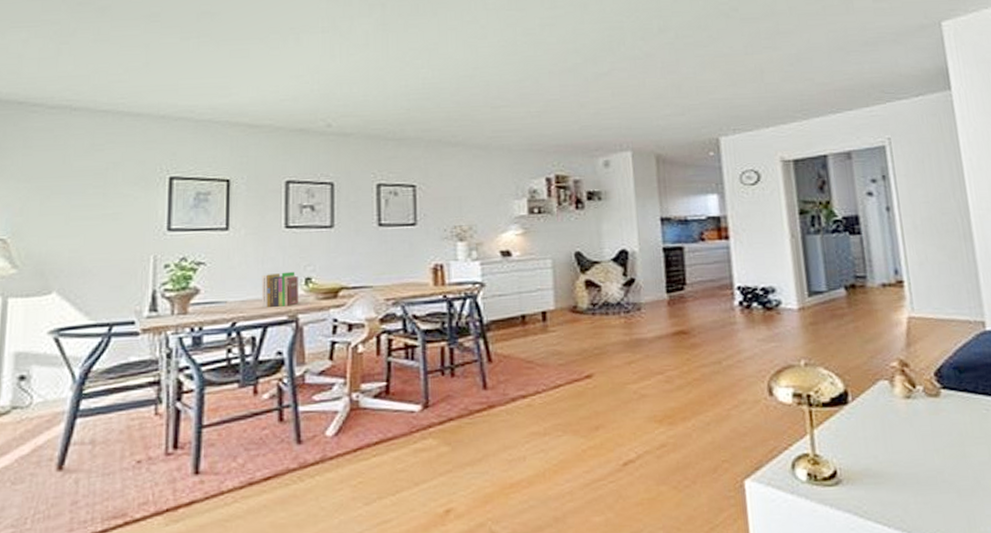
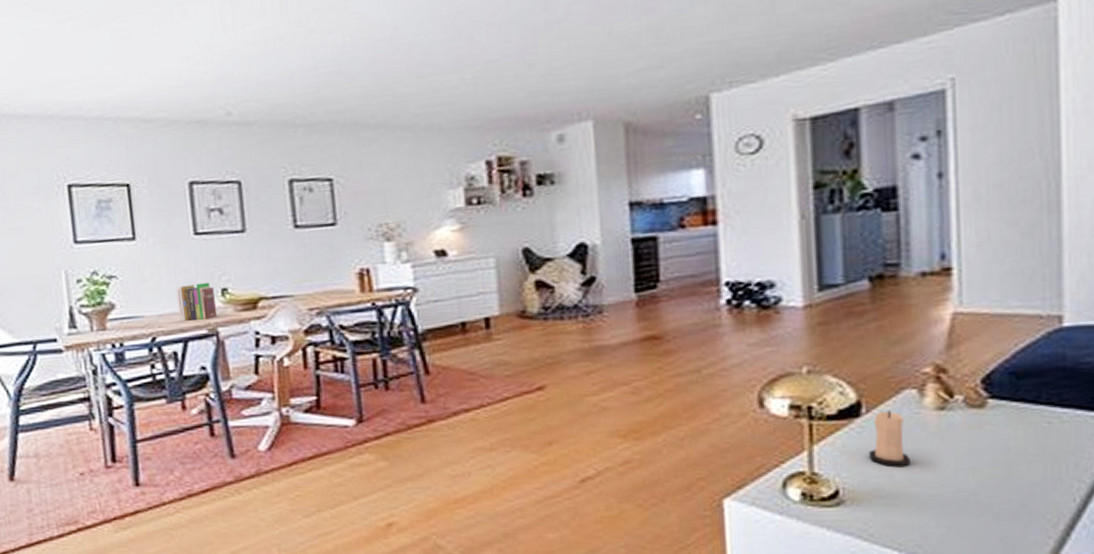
candle: none [856,398,889,449] -> present [868,410,910,468]

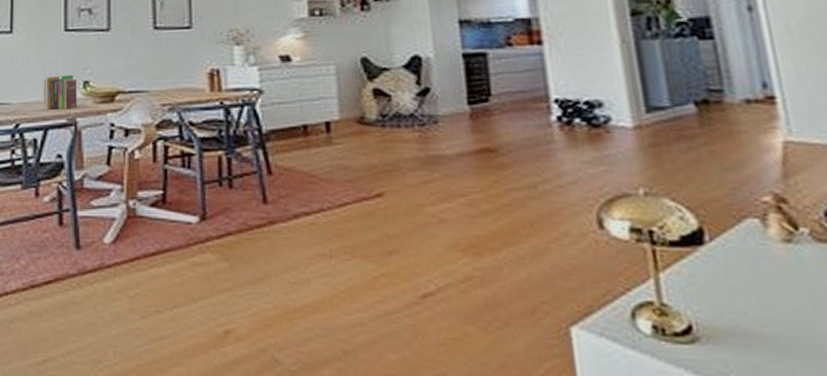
candle: present [868,410,910,468] -> none [717,239,764,304]

